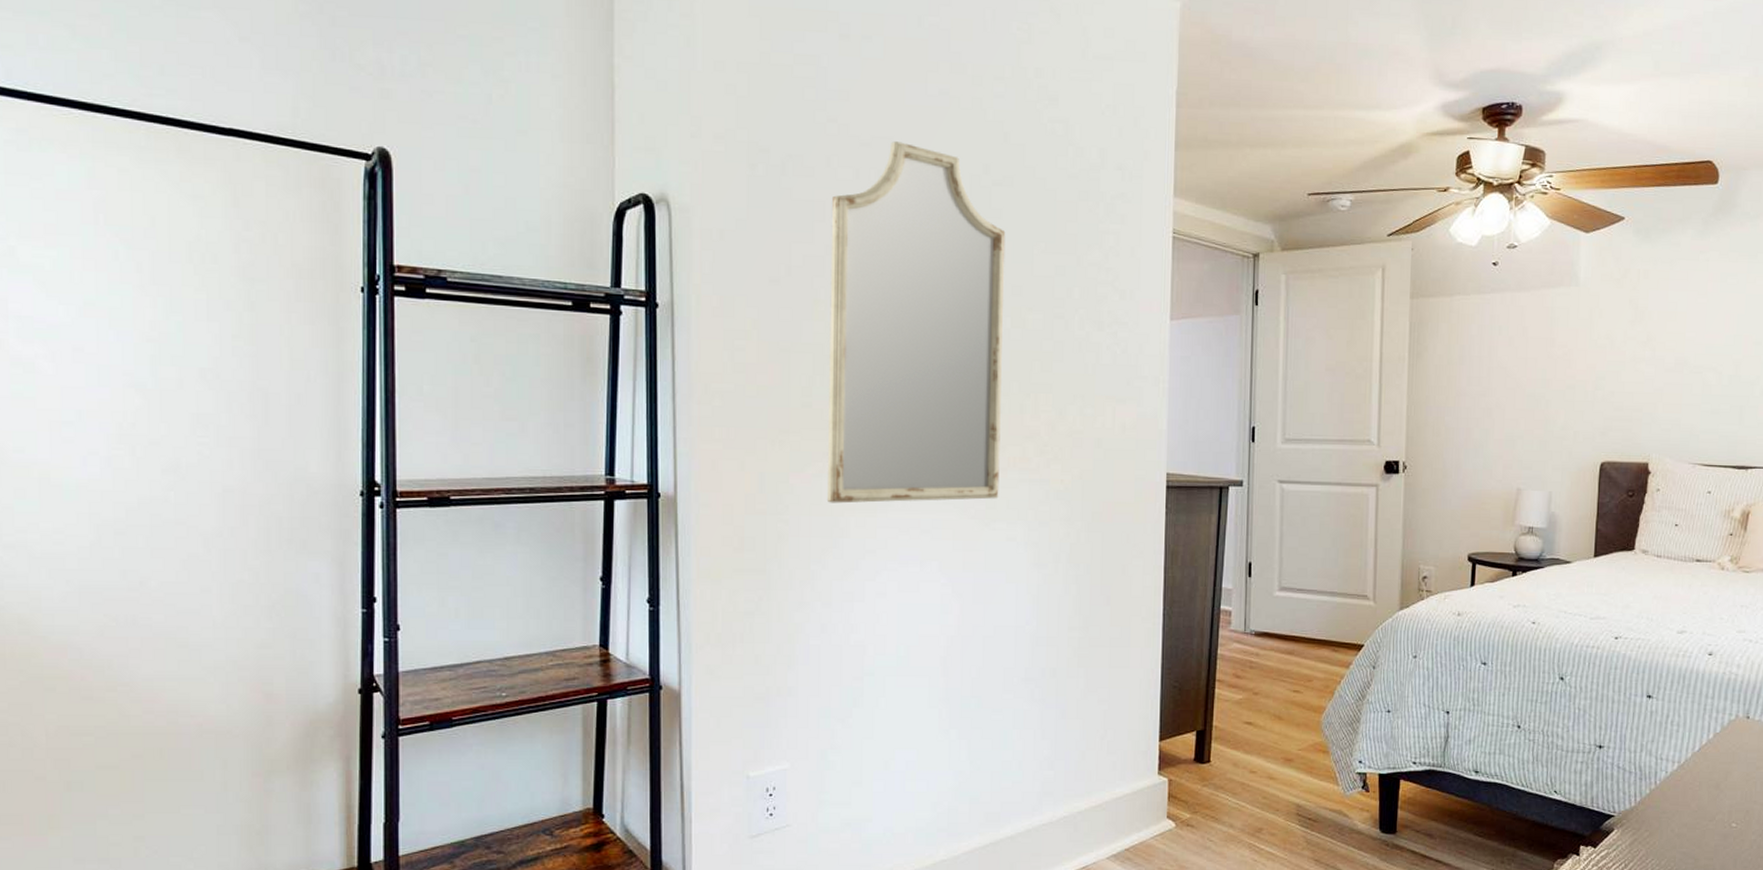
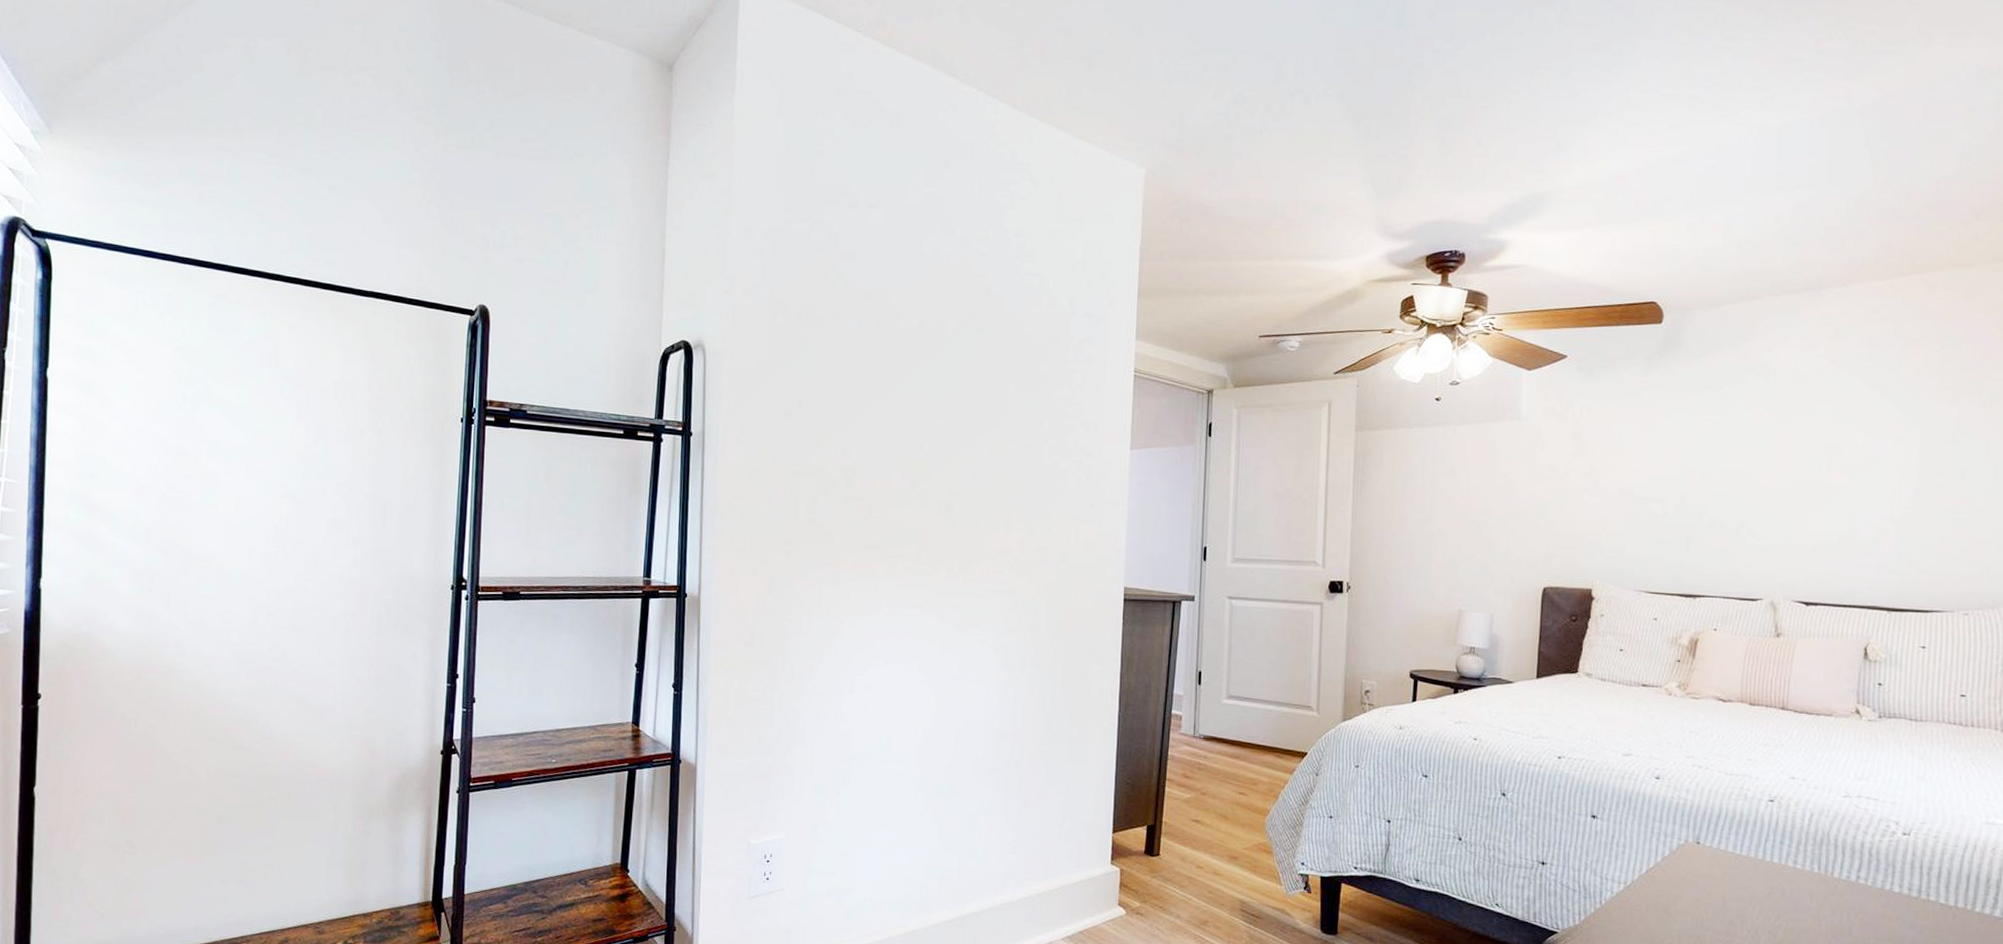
home mirror: present [826,141,1006,504] -> none [824,294,986,607]

